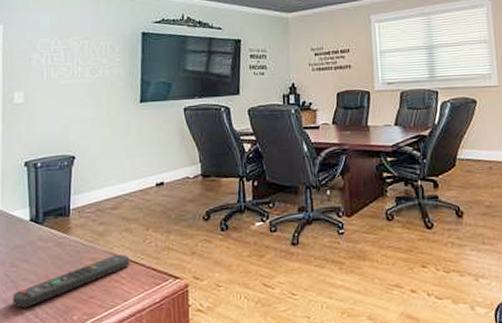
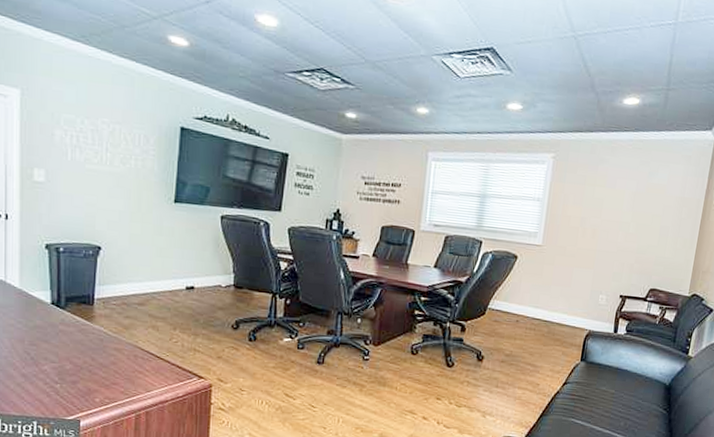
remote control: present [13,254,130,308] -> none [33,348,155,385]

